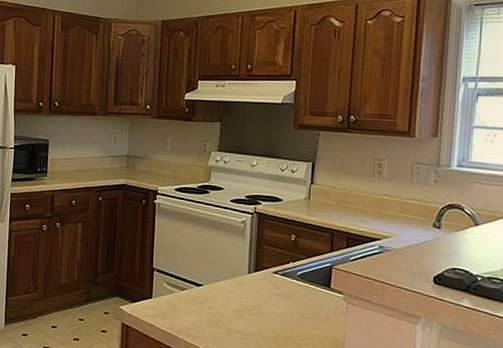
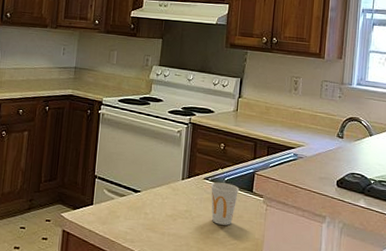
cup: none [281,276,315,324] -> present [210,182,240,225]

